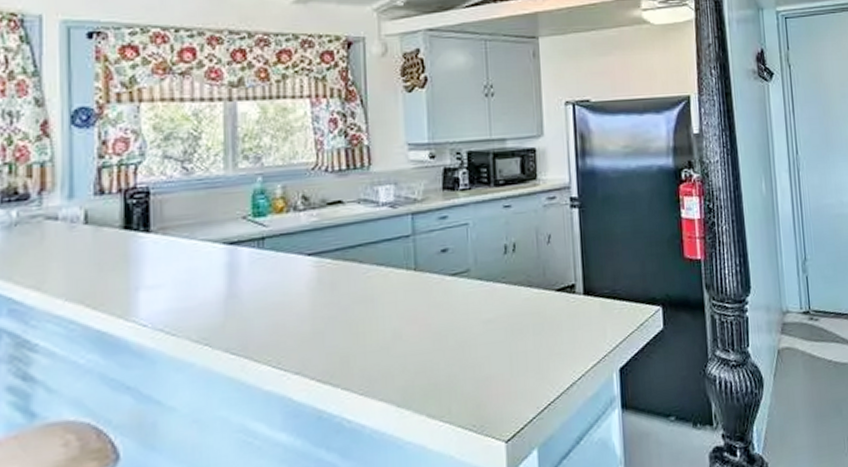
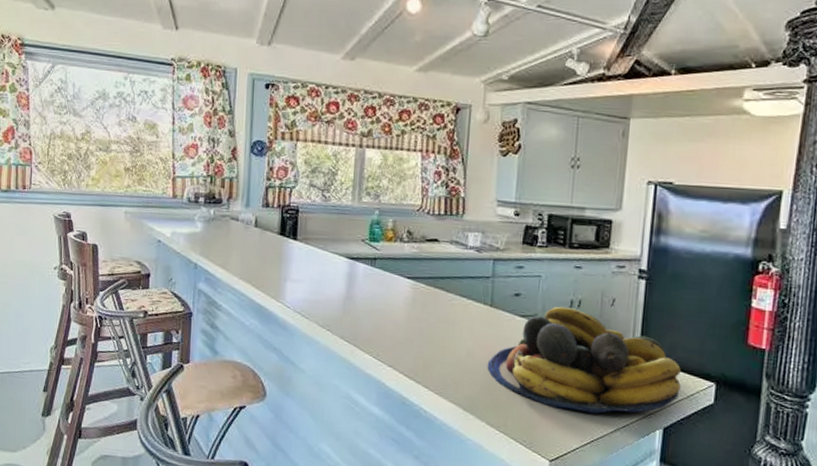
fruit bowl: none [419,253,630,376] -> present [487,306,681,414]

